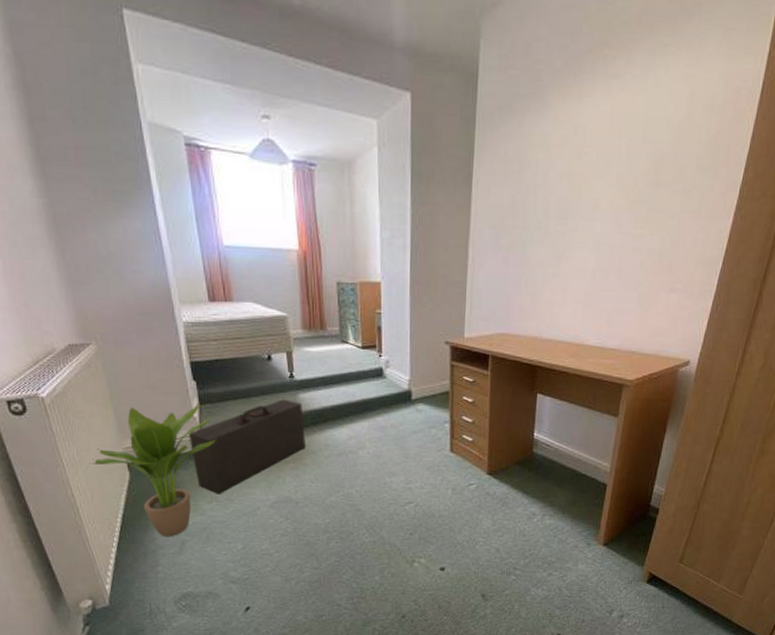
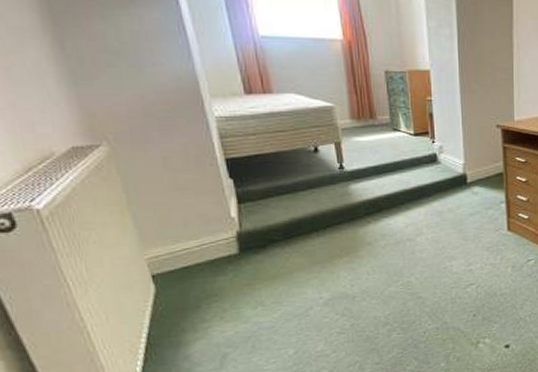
potted plant: present [90,403,217,537] -> none [103,202,260,353]
suitcase: present [189,399,306,494] -> none [227,191,360,299]

